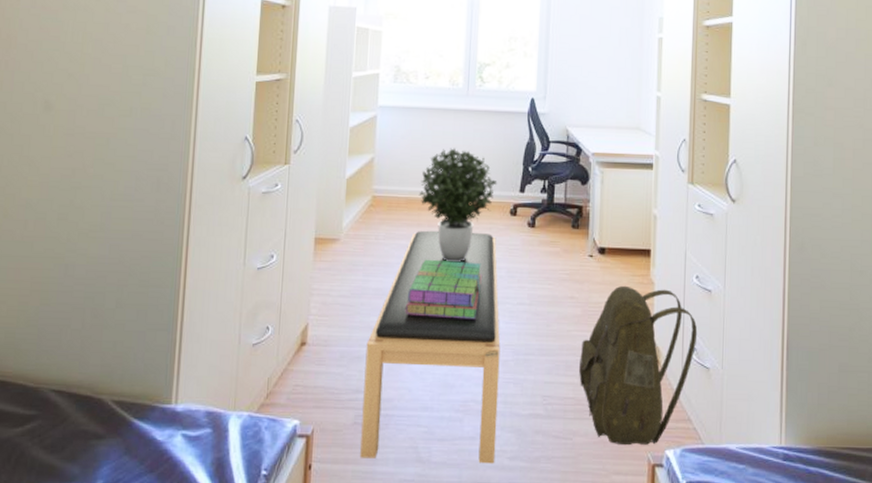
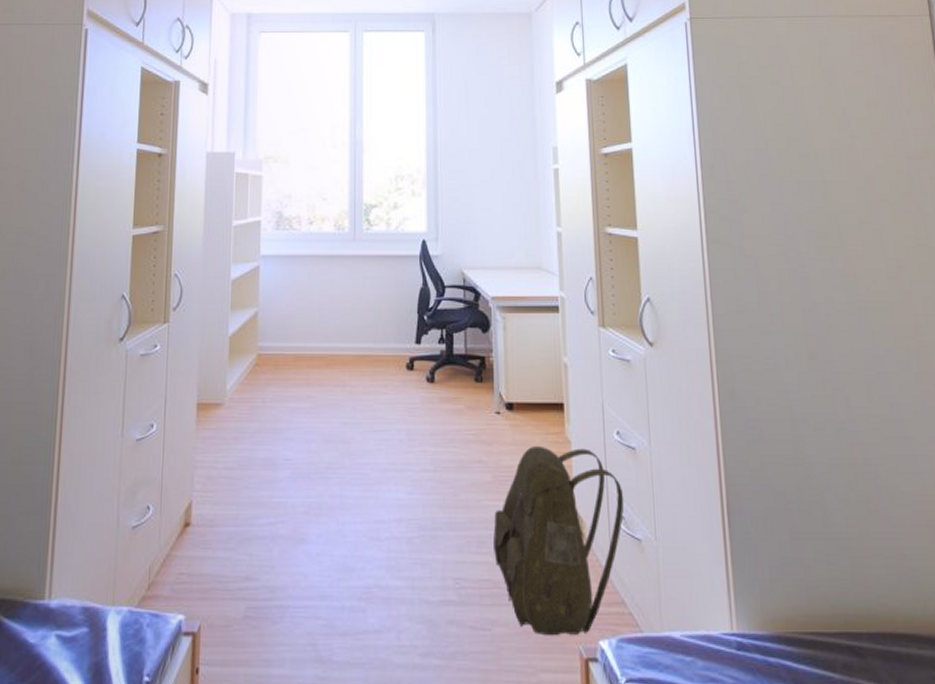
bench: present [360,230,501,464] -> none [253,390,405,662]
stack of books: present [405,259,482,320] -> none [297,423,379,491]
potted plant: present [419,148,498,263] -> none [307,298,391,426]

